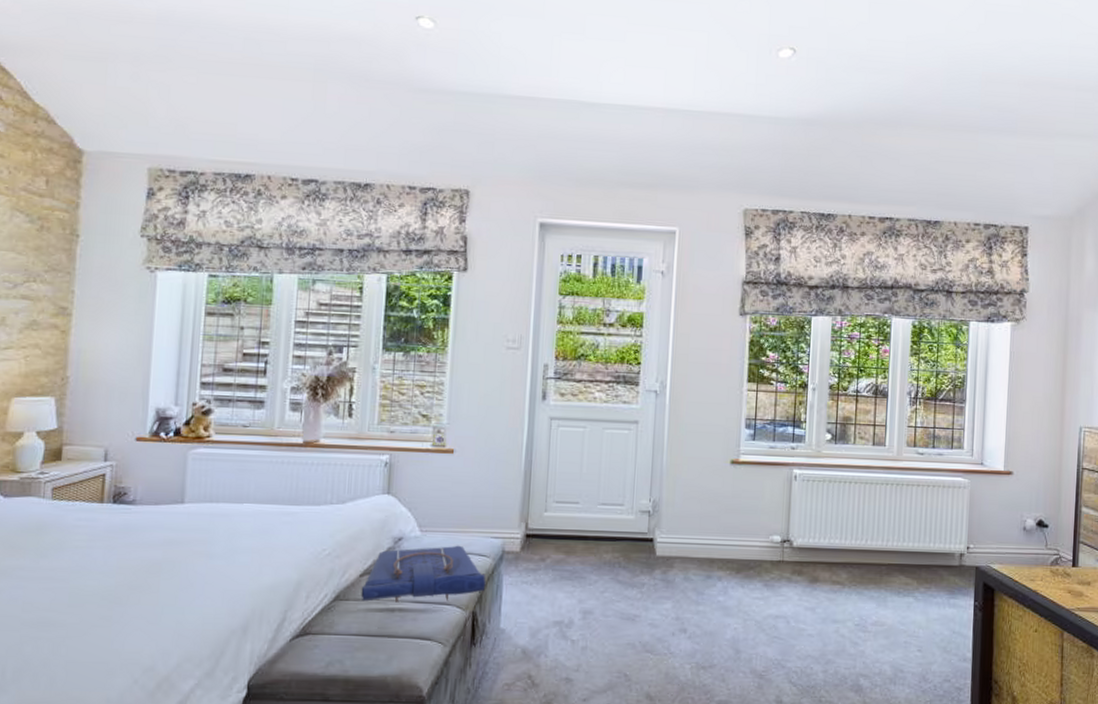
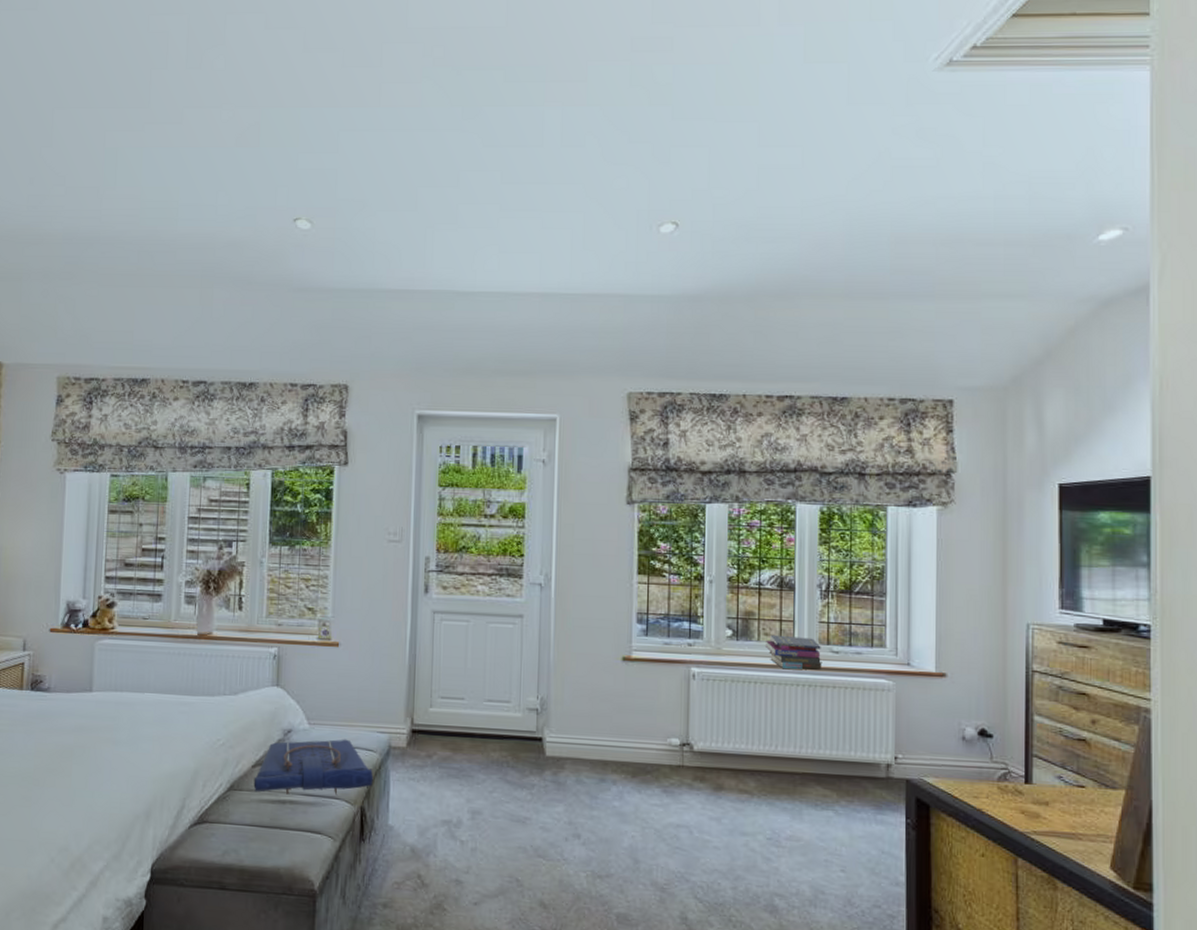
books: none [861,438,909,470] -> present [766,634,822,670]

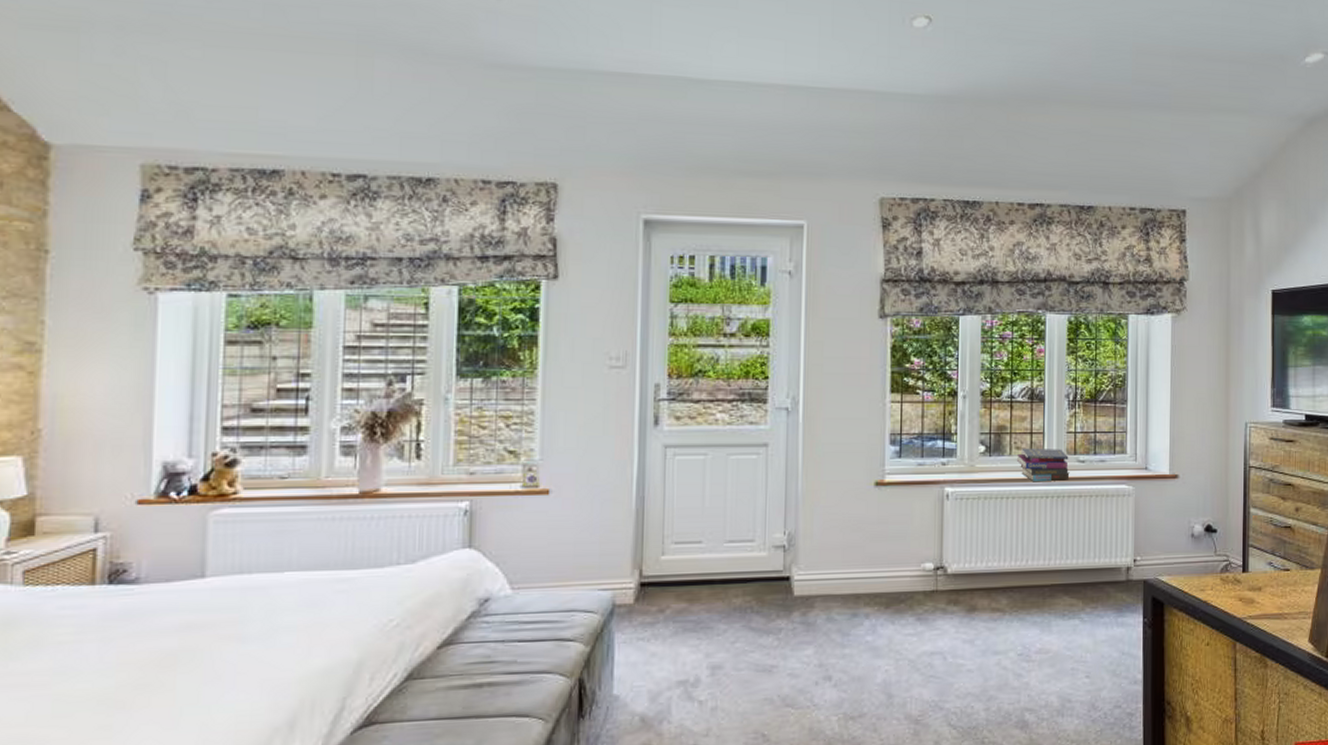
tote bag: present [253,739,374,795] -> none [439,602,595,678]

